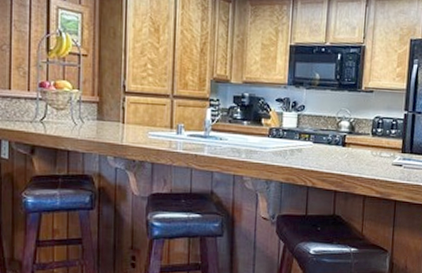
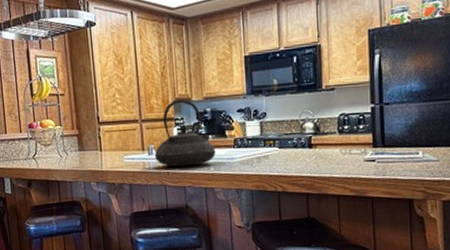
teapot: none [183,79,249,151] -> present [154,98,216,167]

